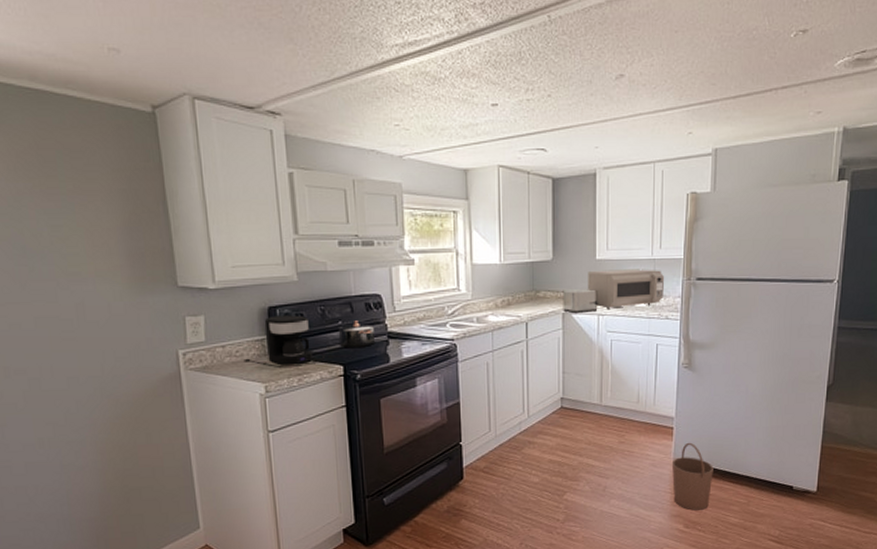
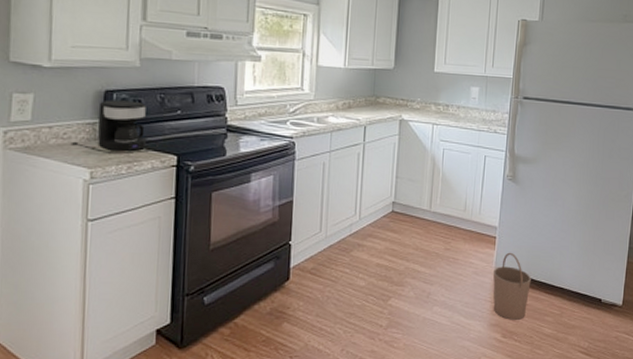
cooking pot: present [338,320,375,349] -> none [175,111,215,139]
toaster: present [563,288,599,314] -> none [400,97,435,122]
microwave: present [588,269,665,310] -> none [425,82,496,120]

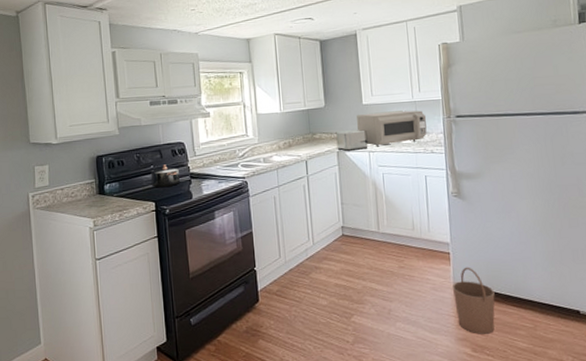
coffee maker: present [71,99,160,155] -> none [77,162,141,206]
cooking pot: none [175,111,215,139] -> present [150,164,180,188]
toaster: none [400,97,435,122] -> present [335,129,369,152]
microwave: none [425,82,496,120] -> present [357,110,427,147]

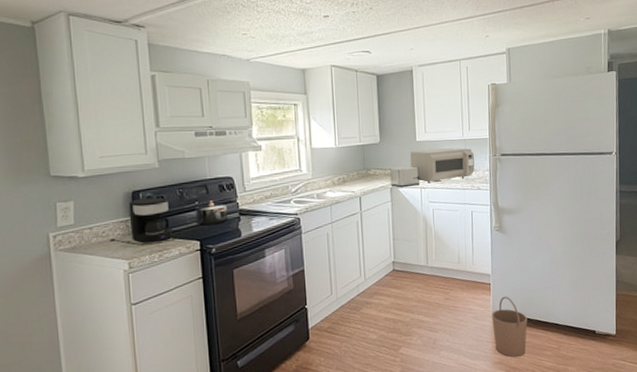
coffee maker: none [77,162,141,206] -> present [109,197,184,246]

